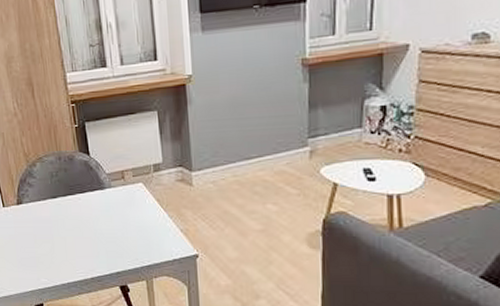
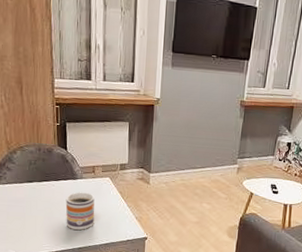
mug: none [95,204,132,252] -> present [65,192,95,231]

